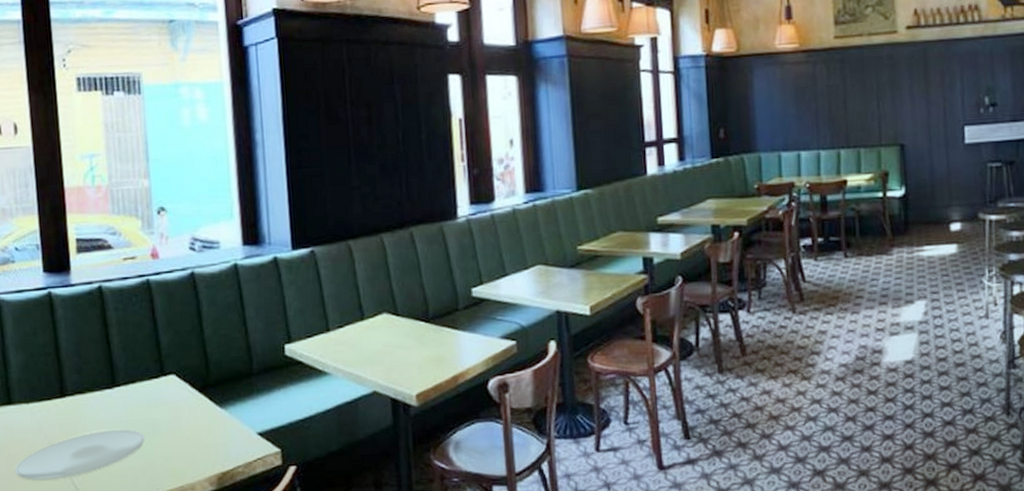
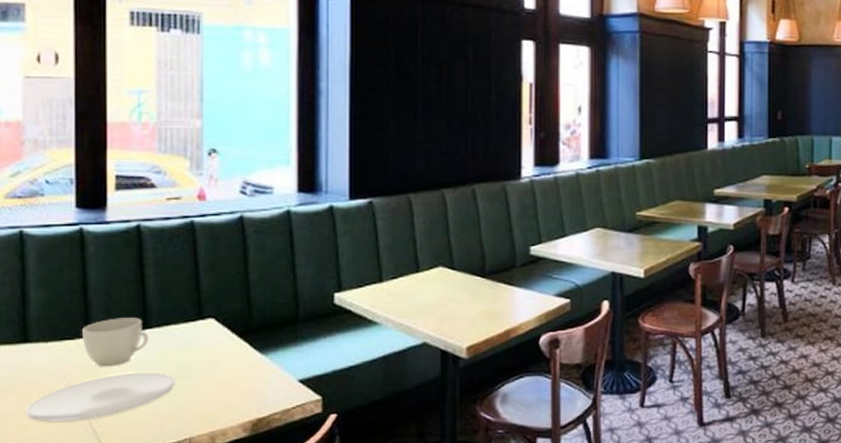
cup: none [57,376,118,425] -> present [81,316,149,366]

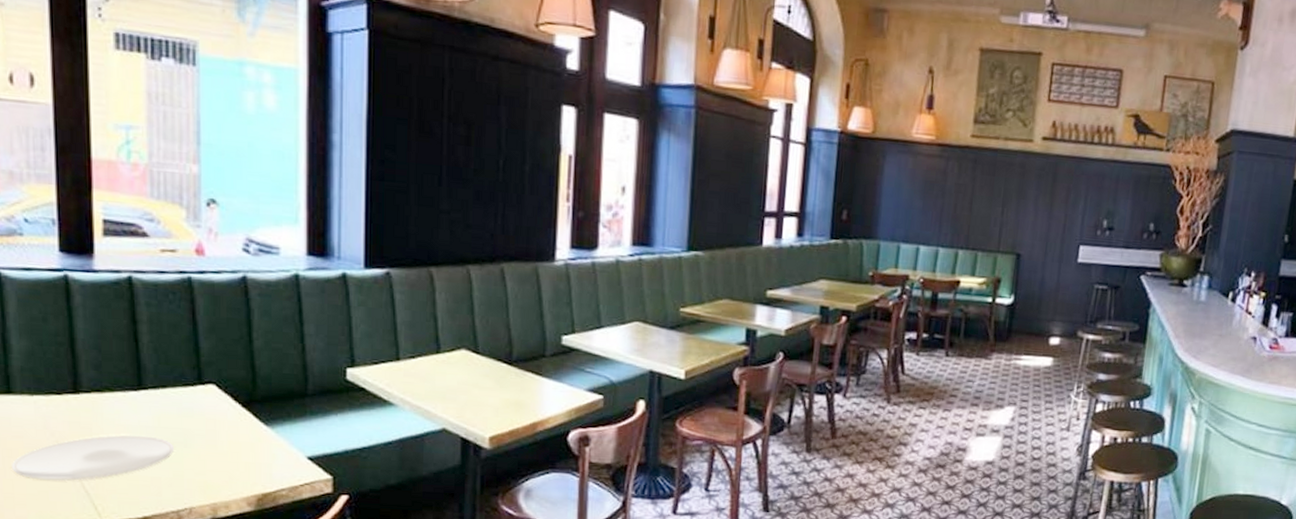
cup: present [81,316,149,366] -> none [69,375,144,426]

